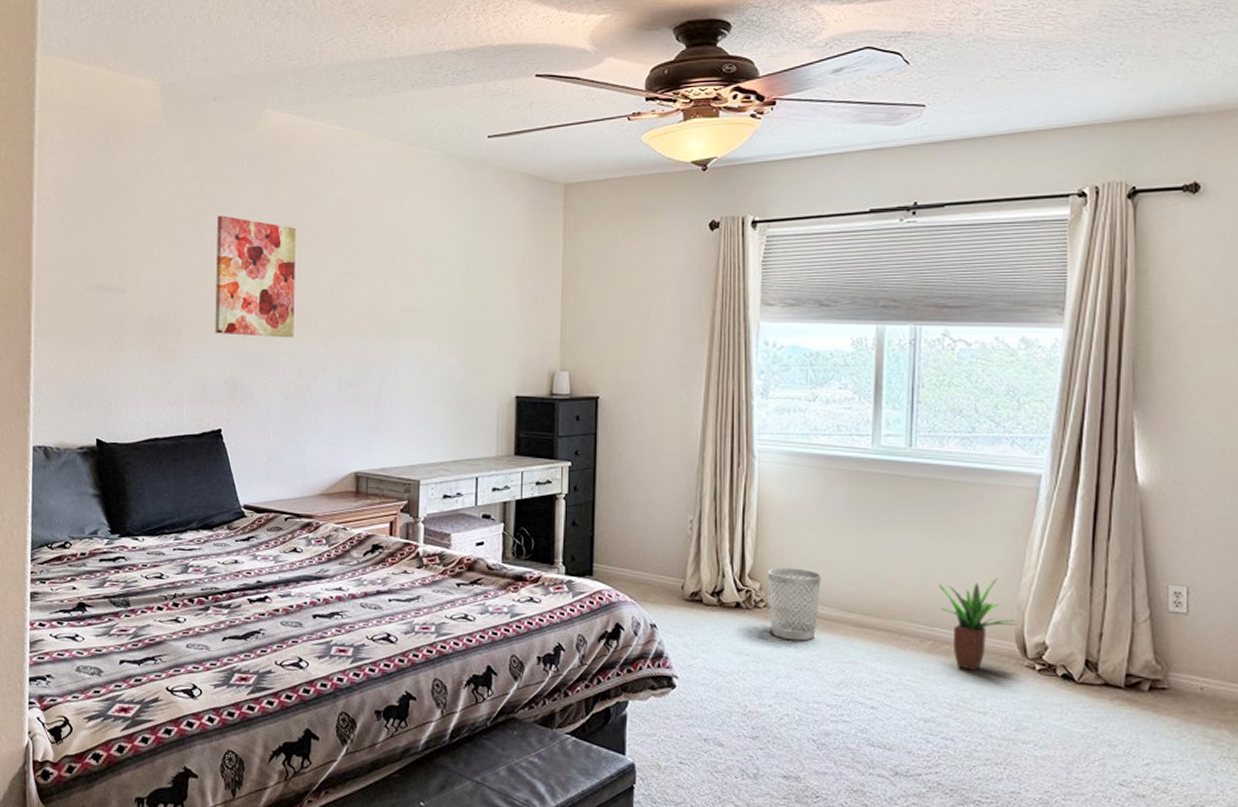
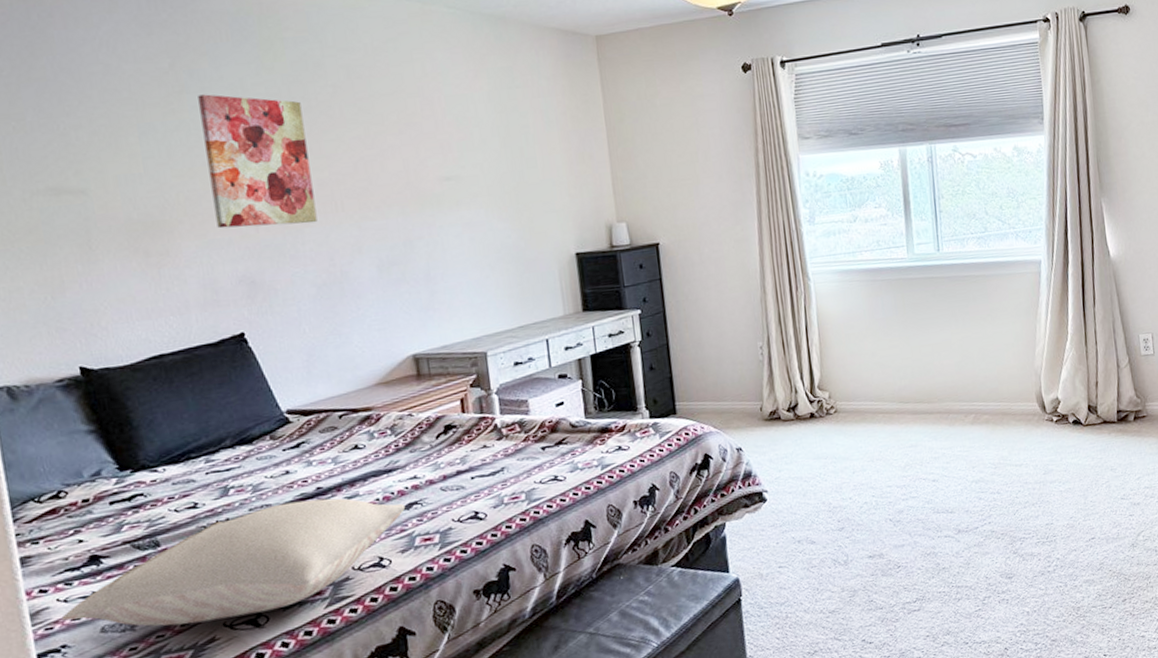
pillow: none [51,589,328,686] -> present [61,498,406,627]
wastebasket: present [767,567,821,641] -> none [834,372,881,438]
potted plant: present [939,577,1018,671] -> none [974,351,1037,433]

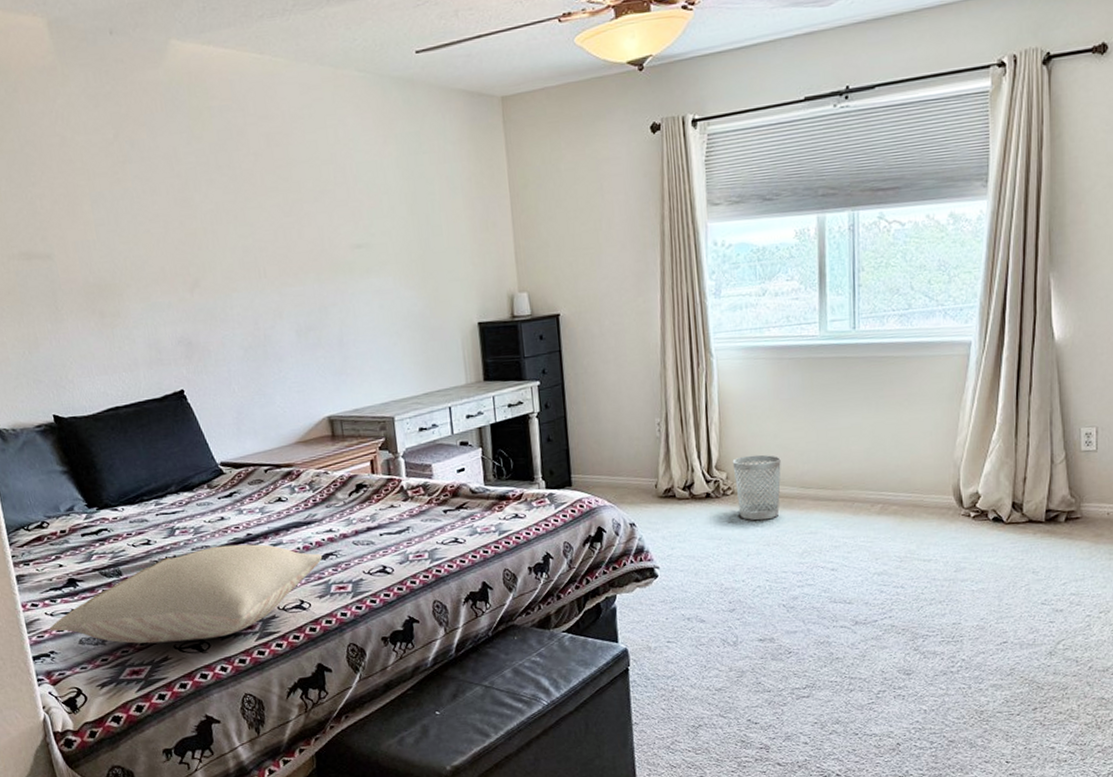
wall art: present [198,94,317,229] -> none [138,163,243,292]
wastebasket: none [834,372,881,438] -> present [732,454,781,521]

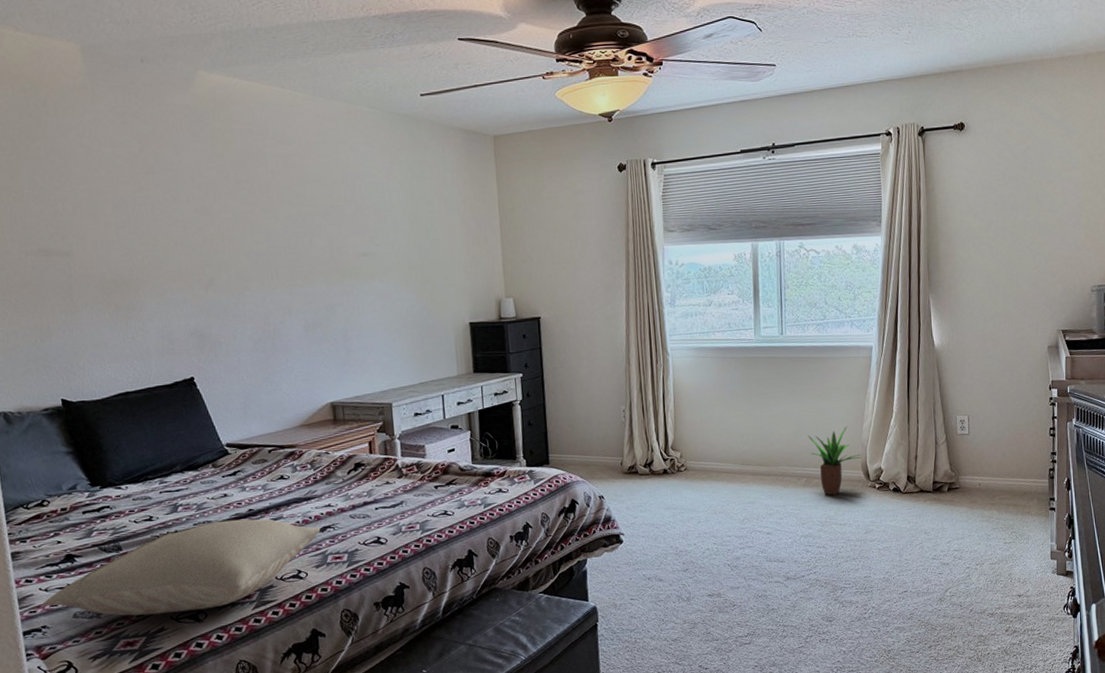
wastebasket: present [732,454,781,521] -> none [685,437,725,493]
potted plant: none [885,440,954,525] -> present [808,425,863,495]

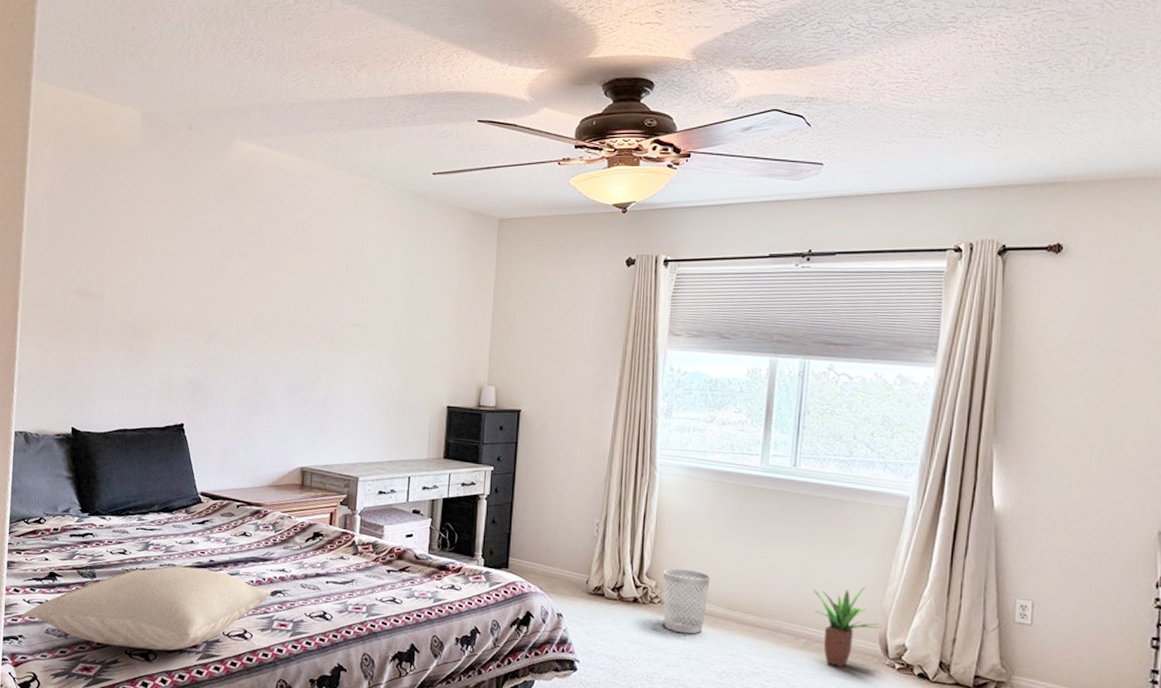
wastebasket: none [685,437,725,493] -> present [663,568,710,634]

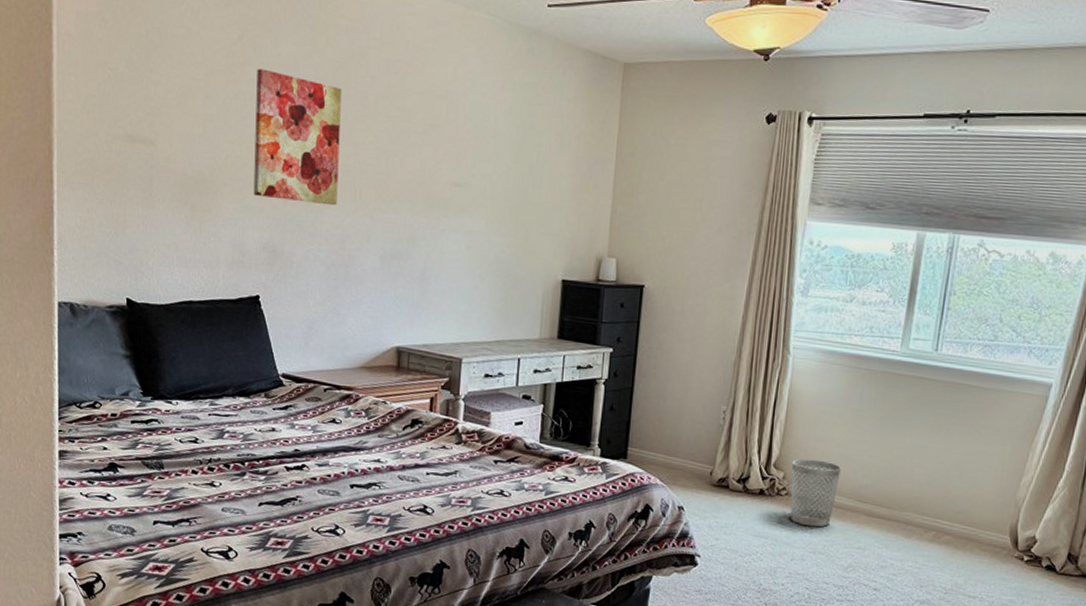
pillow: present [23,566,272,651] -> none [81,456,366,548]
wall art: none [181,233,258,346] -> present [253,68,342,206]
potted plant: present [814,585,882,667] -> none [946,476,1013,559]

